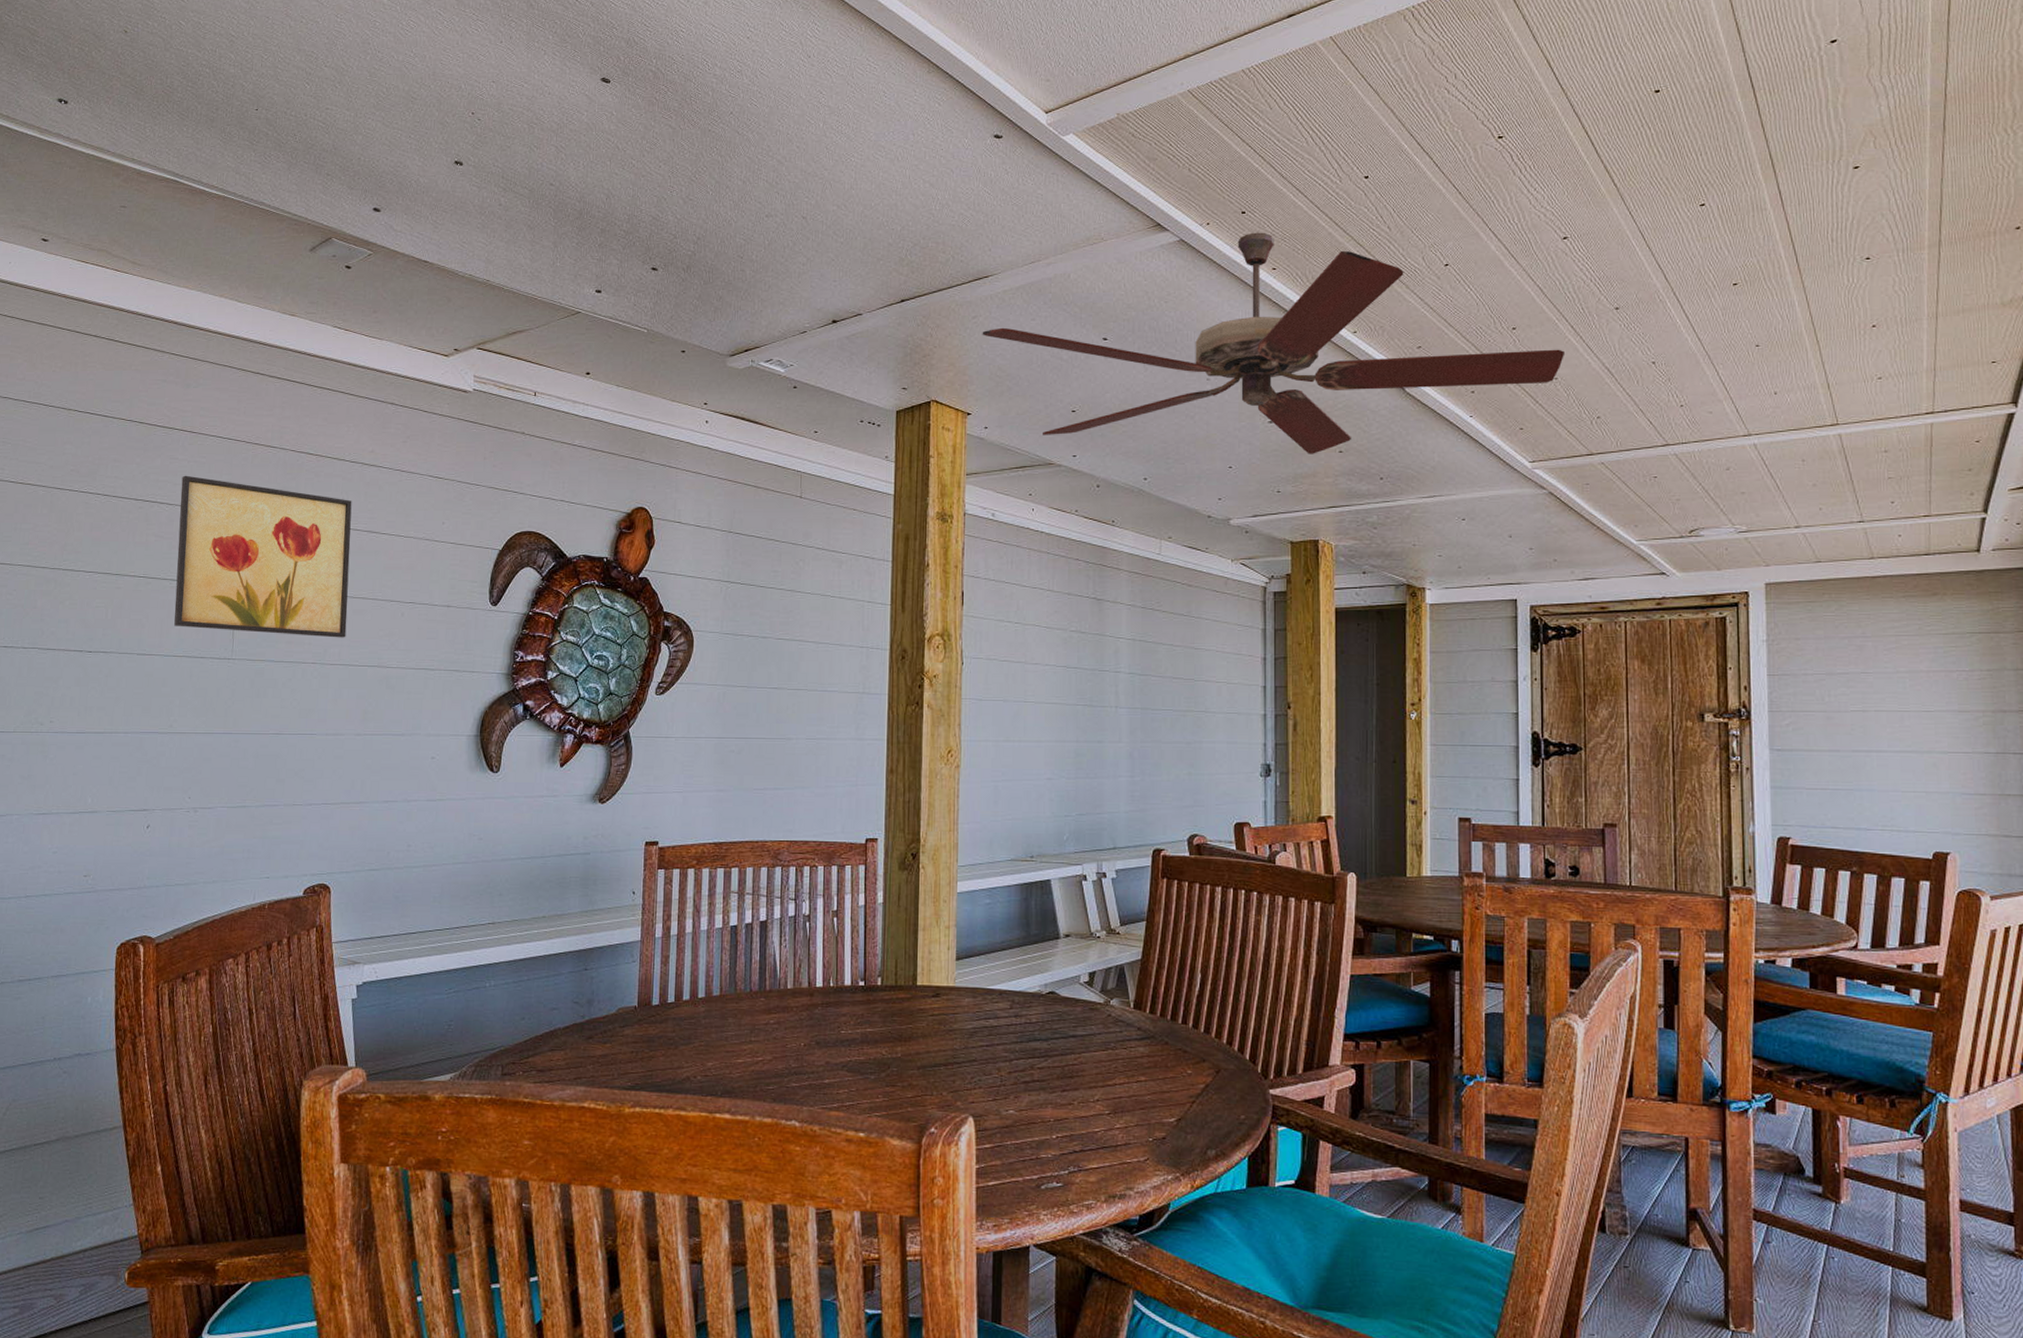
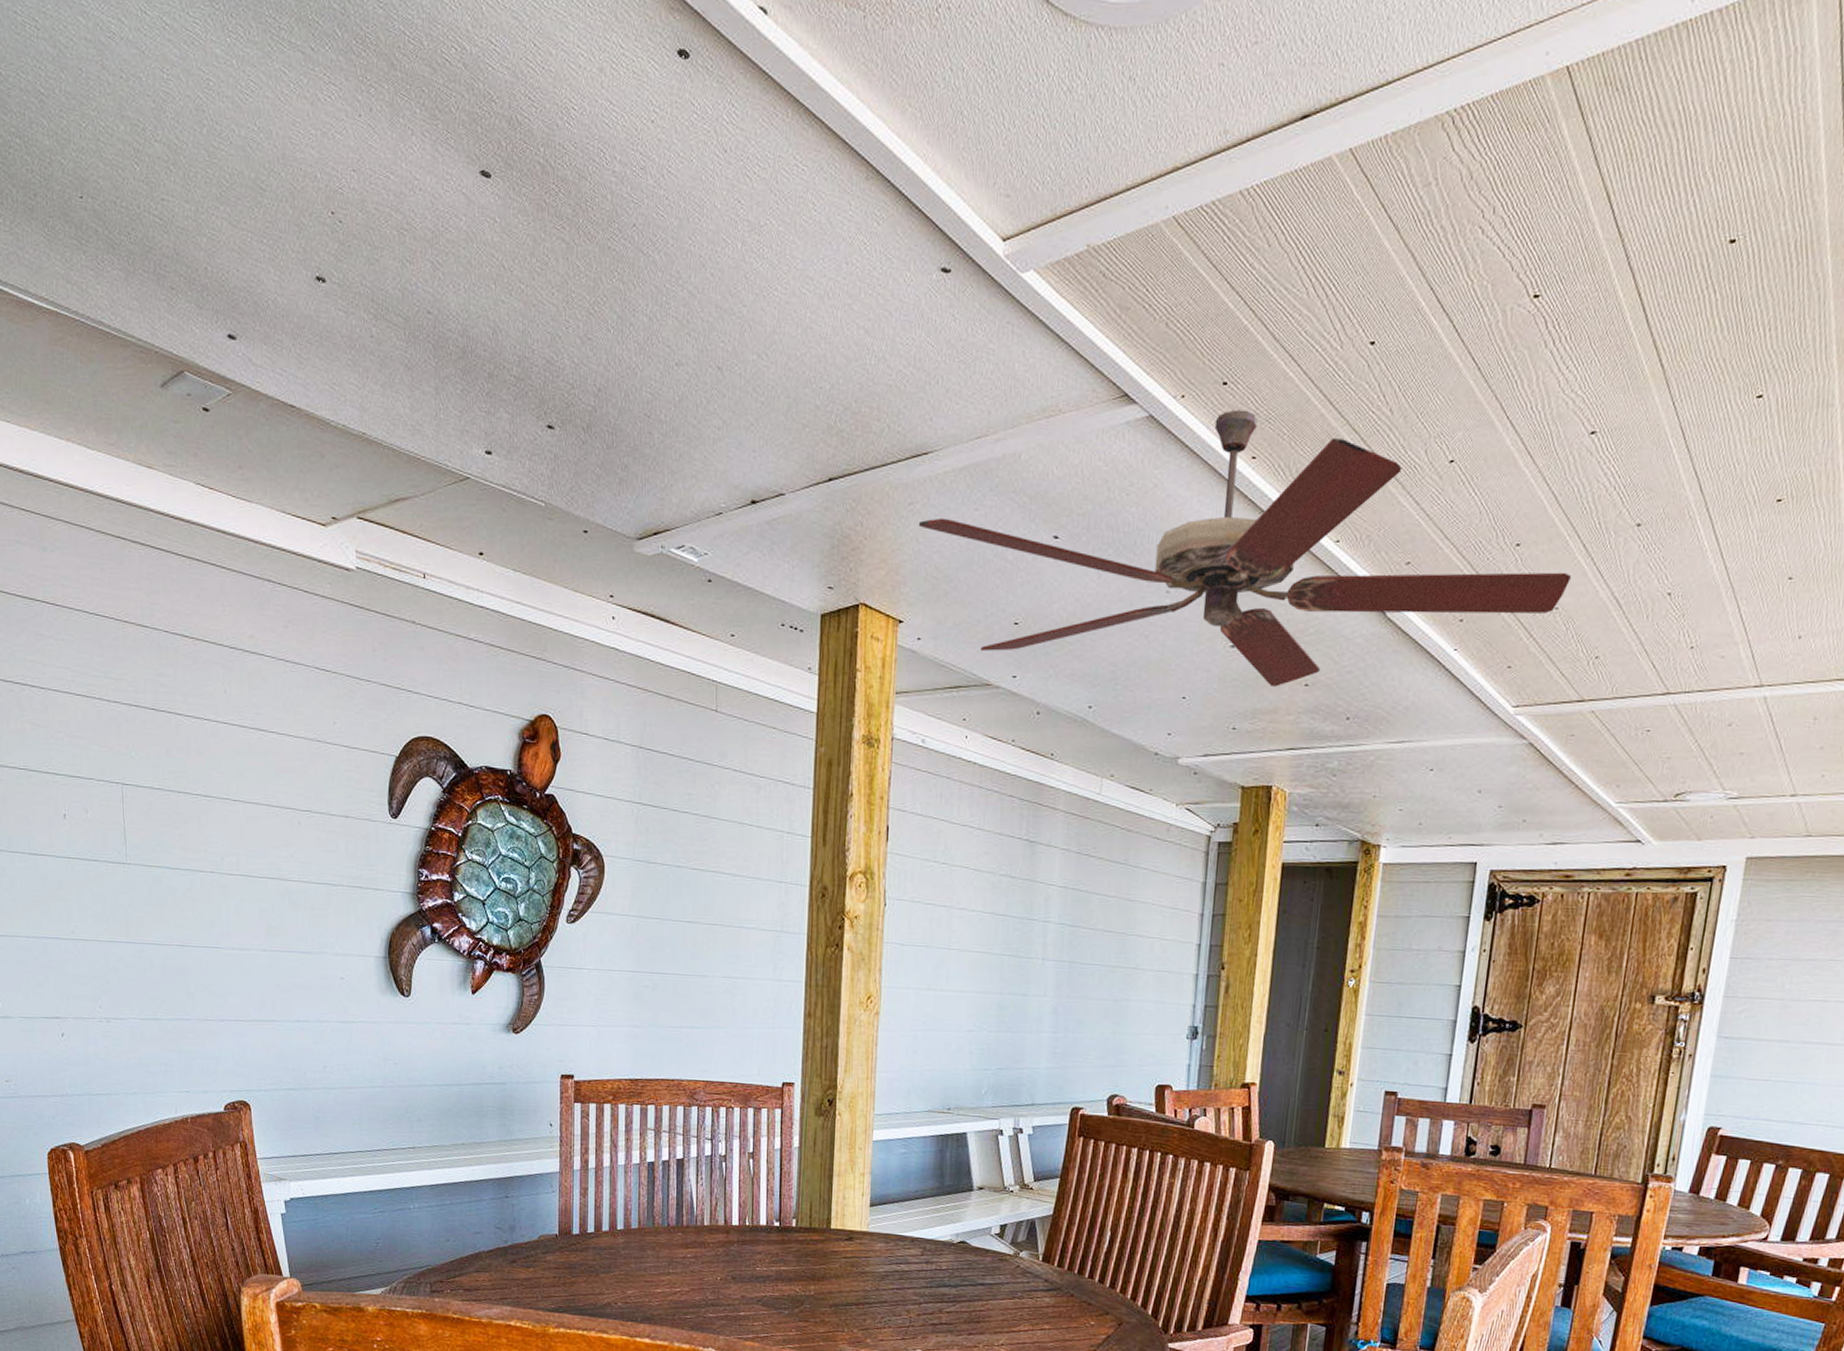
wall art: present [174,475,352,638] -> none [50,655,242,846]

